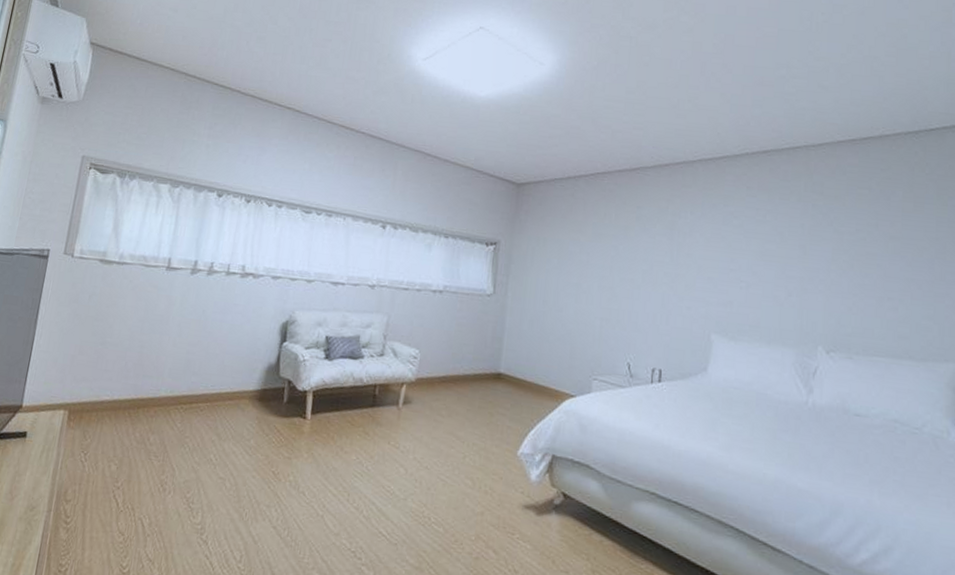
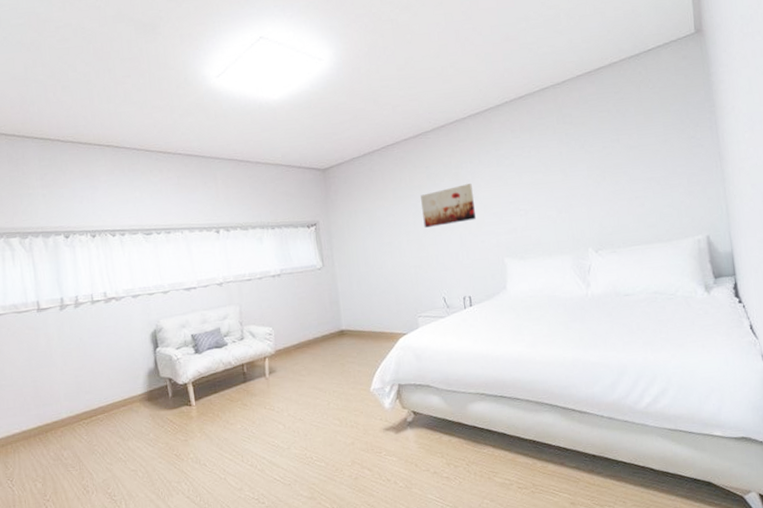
wall art: none [621,236,688,281] -> present [420,183,476,228]

